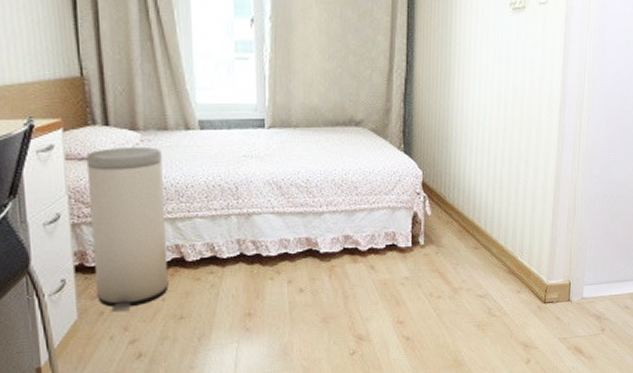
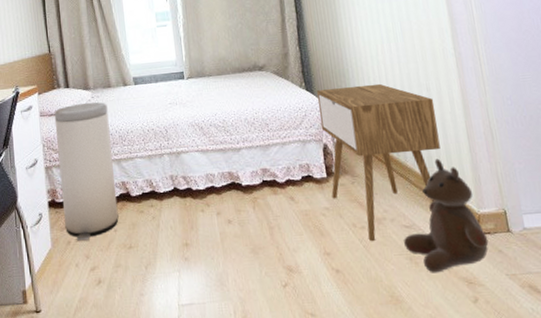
nightstand: none [414,152,530,309] -> present [317,83,440,241]
teddy bear: none [475,231,550,339] -> present [404,158,489,273]

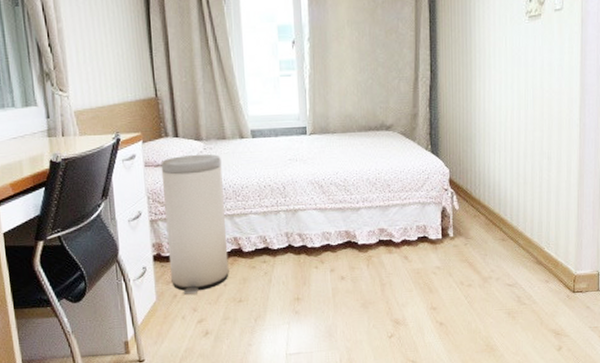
nightstand: present [317,83,440,241] -> none [441,150,553,297]
teddy bear: present [404,158,489,273] -> none [505,224,579,326]

